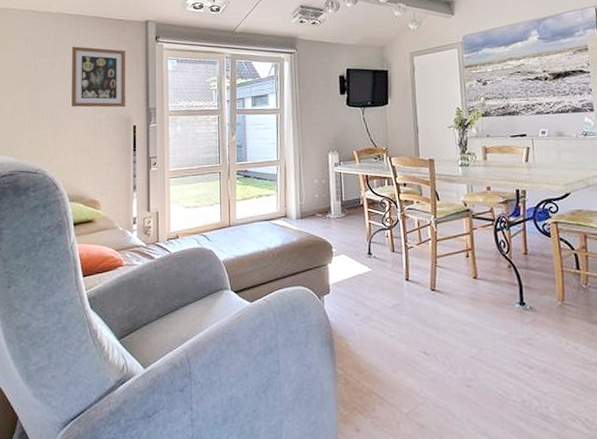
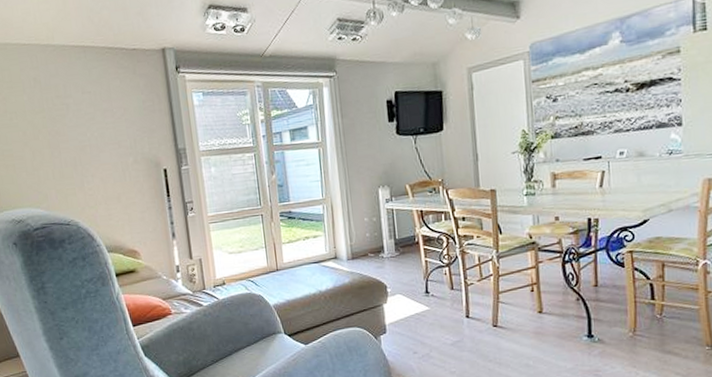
wall art: present [71,46,126,108] -> none [85,83,153,153]

